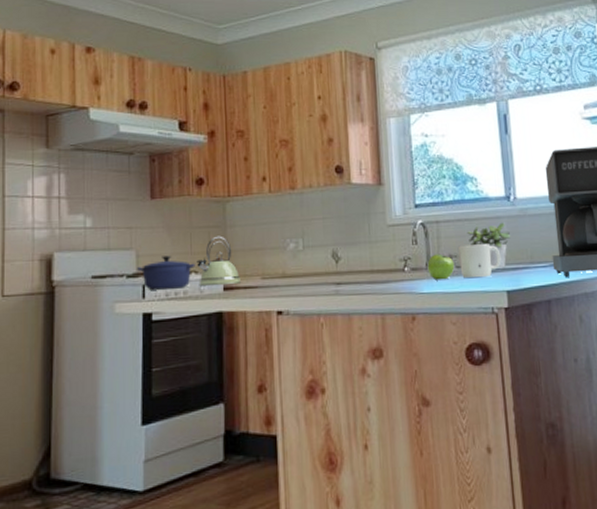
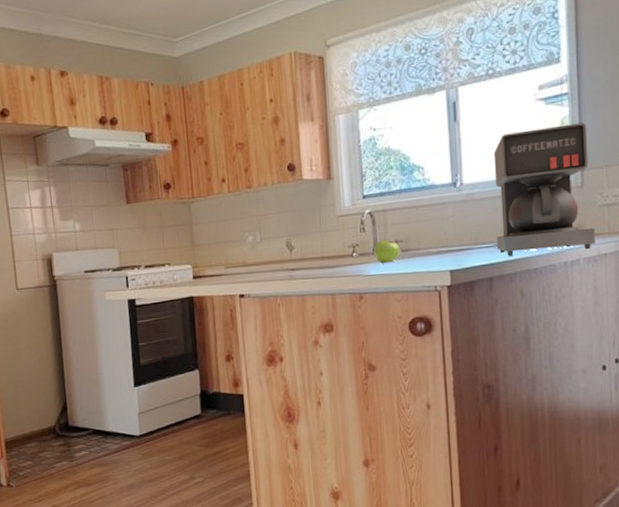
cooking pot: present [137,255,195,291] -> none [120,251,168,282]
kettle: present [197,236,242,287] -> none [169,232,208,277]
mug: present [458,244,502,279] -> none [404,228,446,261]
potted plant: present [467,222,511,268] -> none [413,207,456,250]

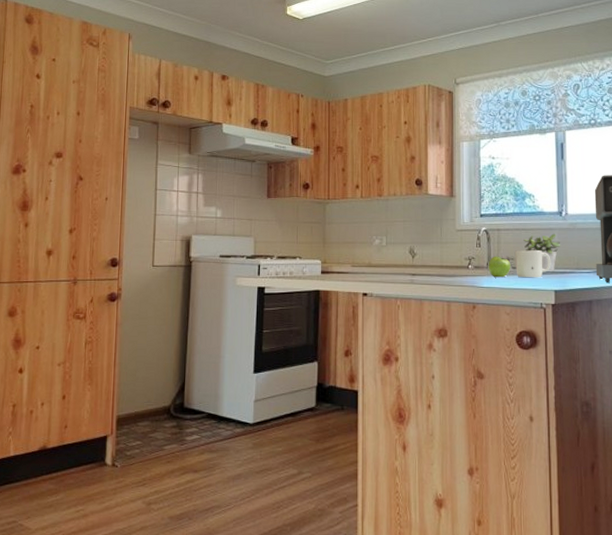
mug: none [404,228,446,261] -> present [515,250,551,278]
potted plant: none [413,207,456,250] -> present [523,233,561,271]

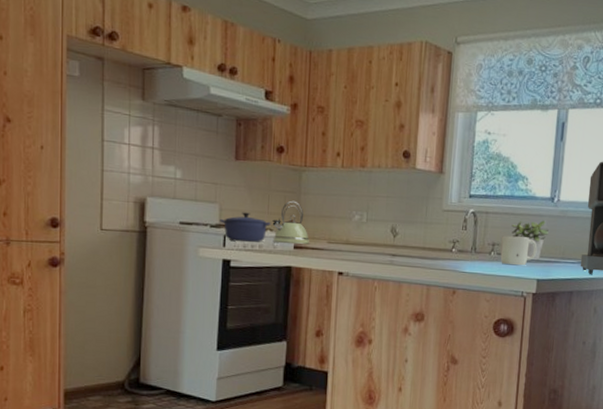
cooking pot: none [255,243,300,271] -> present [220,212,271,243]
kettle: none [301,230,336,270] -> present [272,200,310,245]
fruit: present [488,256,511,278] -> none [472,240,496,264]

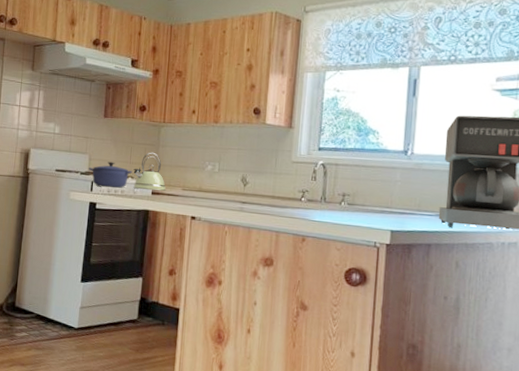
mug: present [500,235,538,266] -> none [351,186,391,217]
potted plant: present [511,220,549,260] -> none [362,172,403,211]

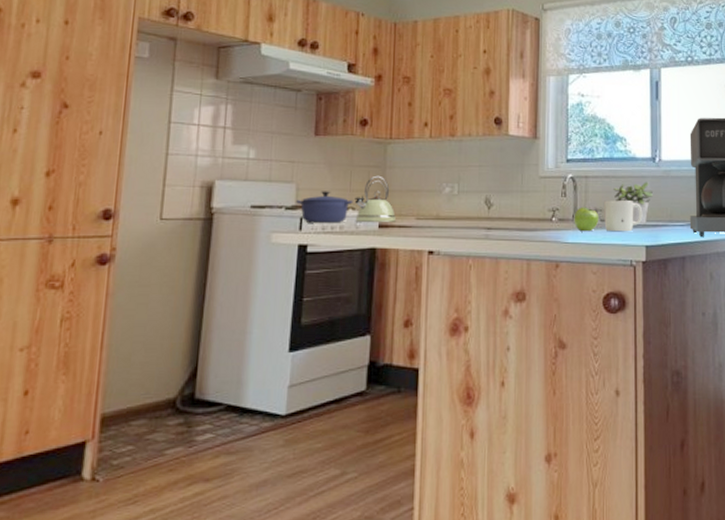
fruit: none [322,190,347,213] -> present [574,207,599,232]
mug: none [351,186,391,217] -> present [604,200,643,232]
potted plant: none [362,172,403,211] -> present [613,182,654,224]

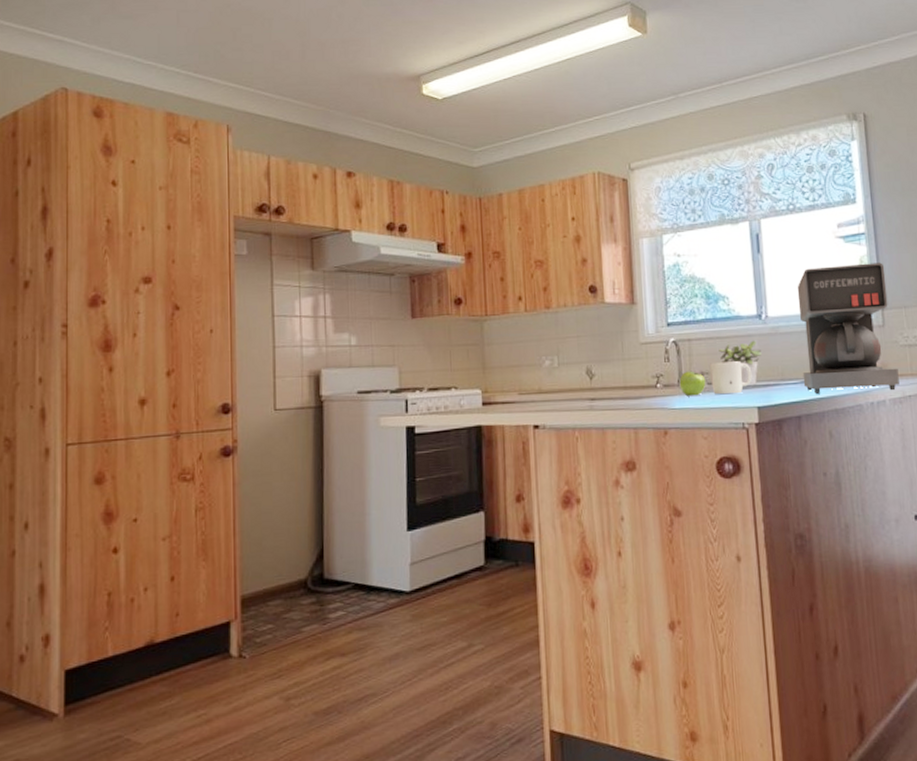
cooking pot: present [296,191,353,224] -> none [400,372,455,406]
kettle: present [354,175,397,223] -> none [456,353,500,402]

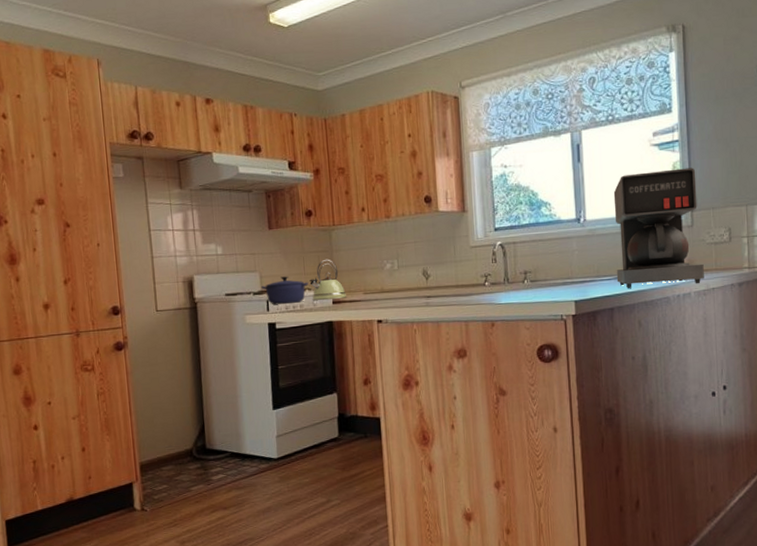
cooking pot: none [400,372,455,406] -> present [261,276,309,306]
kettle: none [456,353,500,402] -> present [309,259,348,301]
fruit: present [679,371,706,397] -> none [505,270,529,293]
mug: present [710,361,752,395] -> none [533,261,571,291]
potted plant: present [718,340,763,385] -> none [540,242,580,282]

